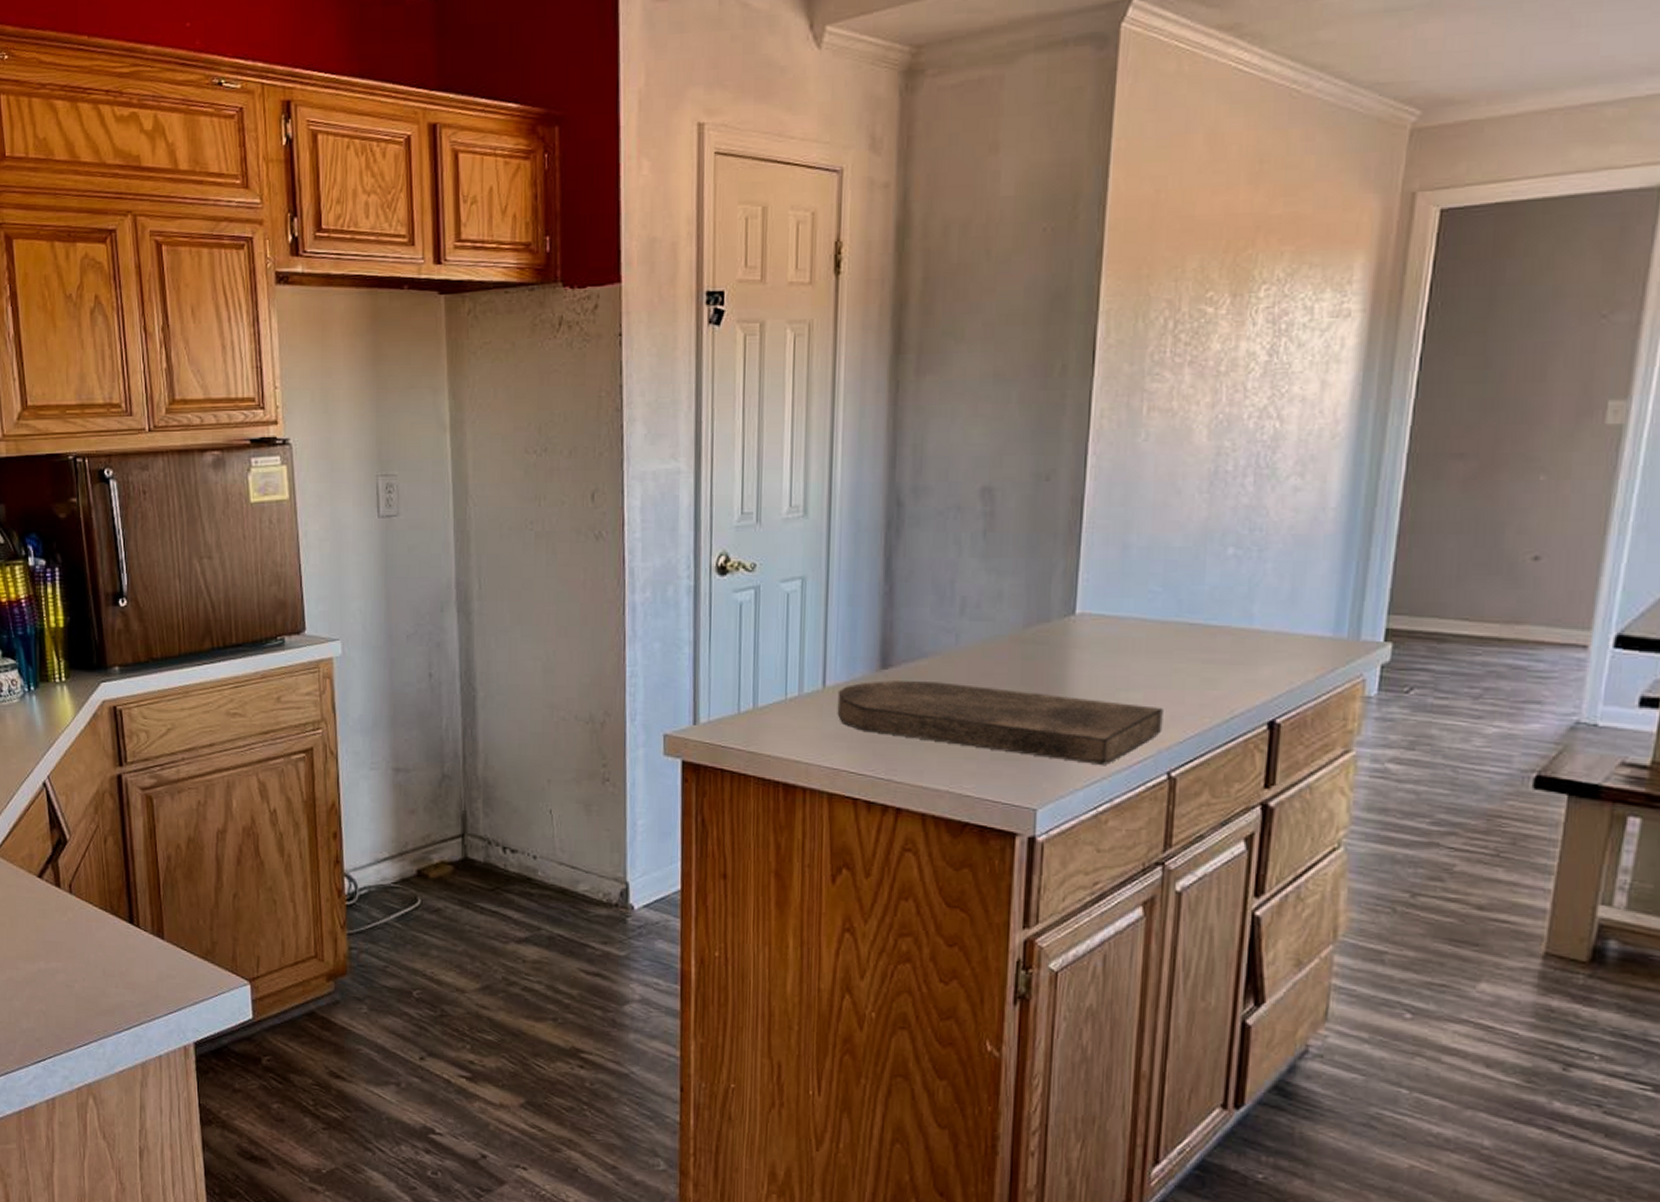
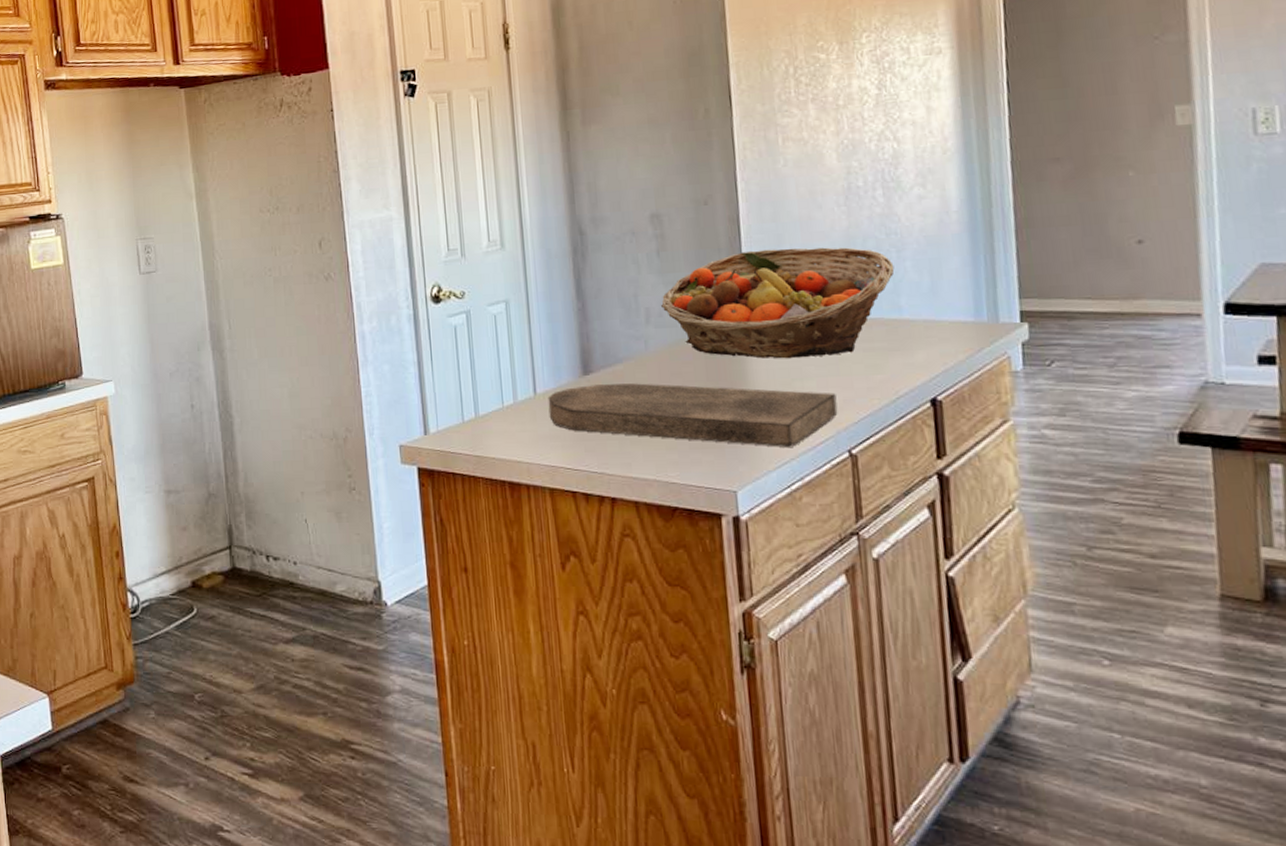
fruit basket: none [980,538,1253,666] -> present [661,247,895,359]

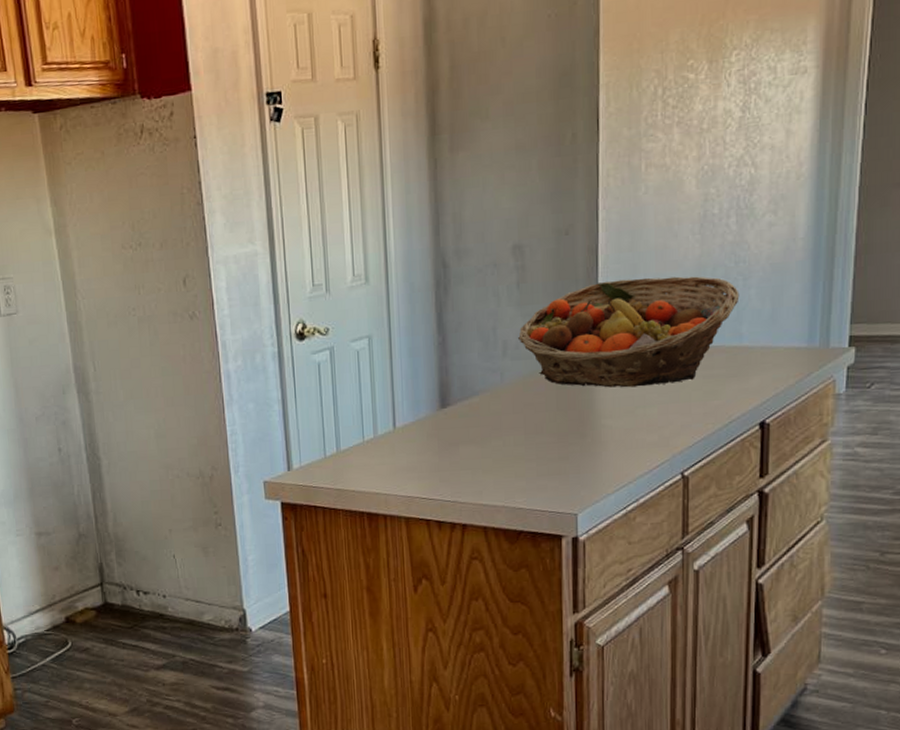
cutting board: present [548,383,838,448] -> none [406,414,675,473]

